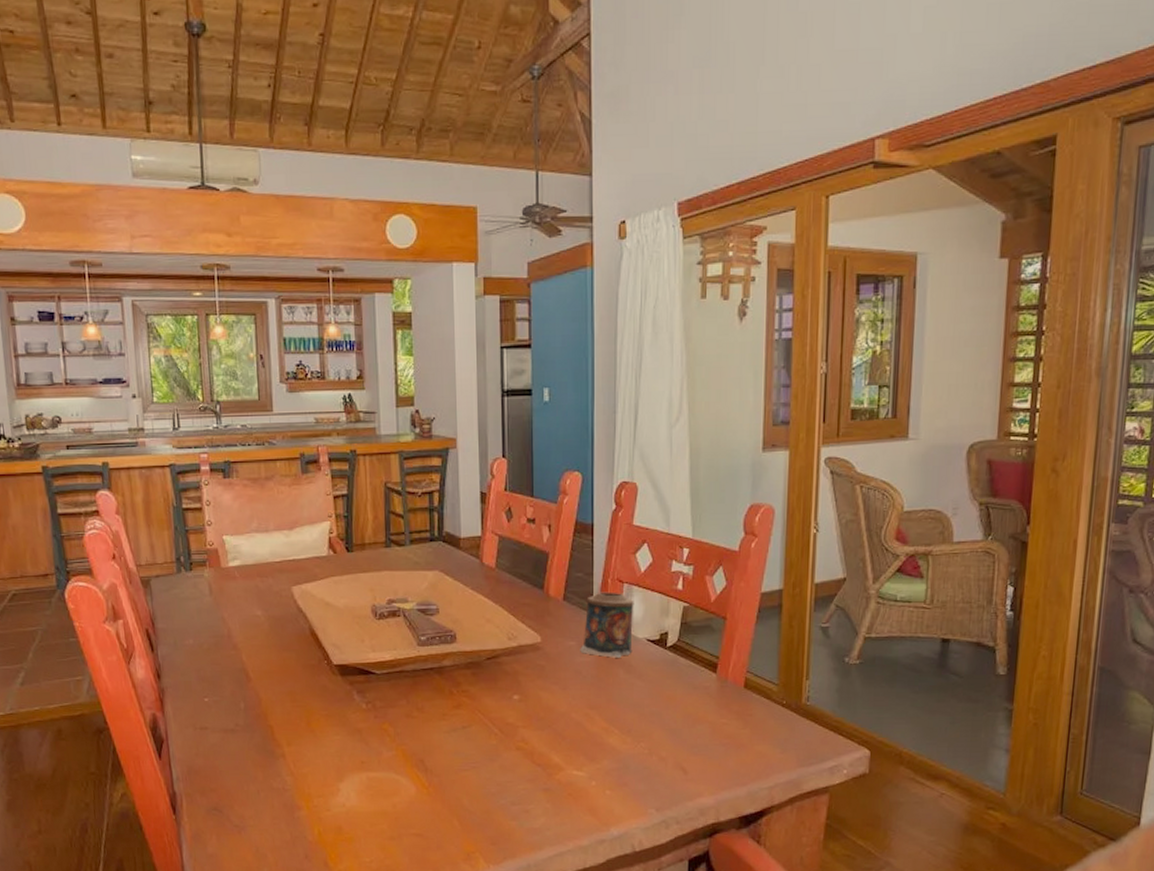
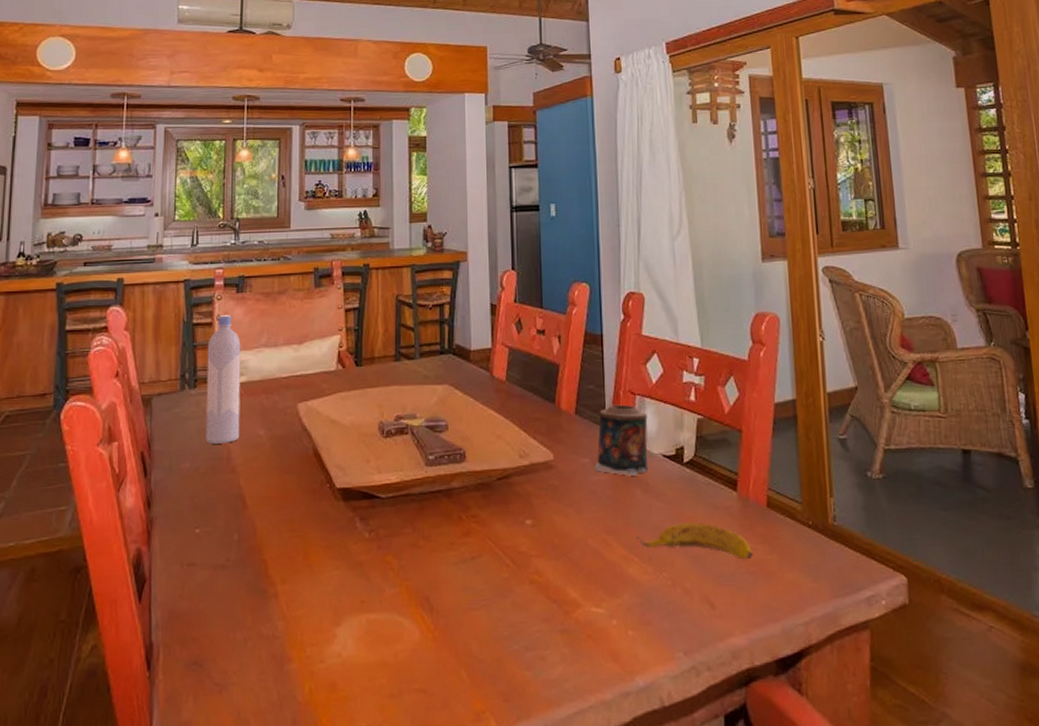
bottle: none [199,500,238,623] -> present [206,315,241,444]
banana: none [618,700,728,732] -> present [636,522,754,559]

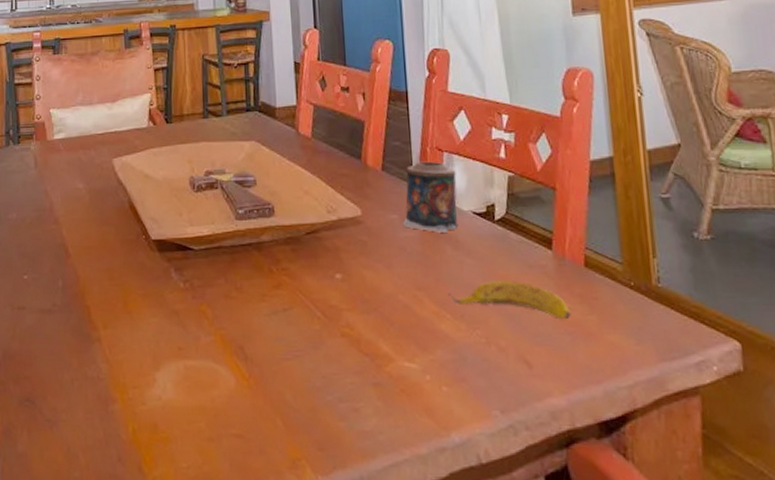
bottle: present [206,315,241,444] -> none [28,75,61,196]

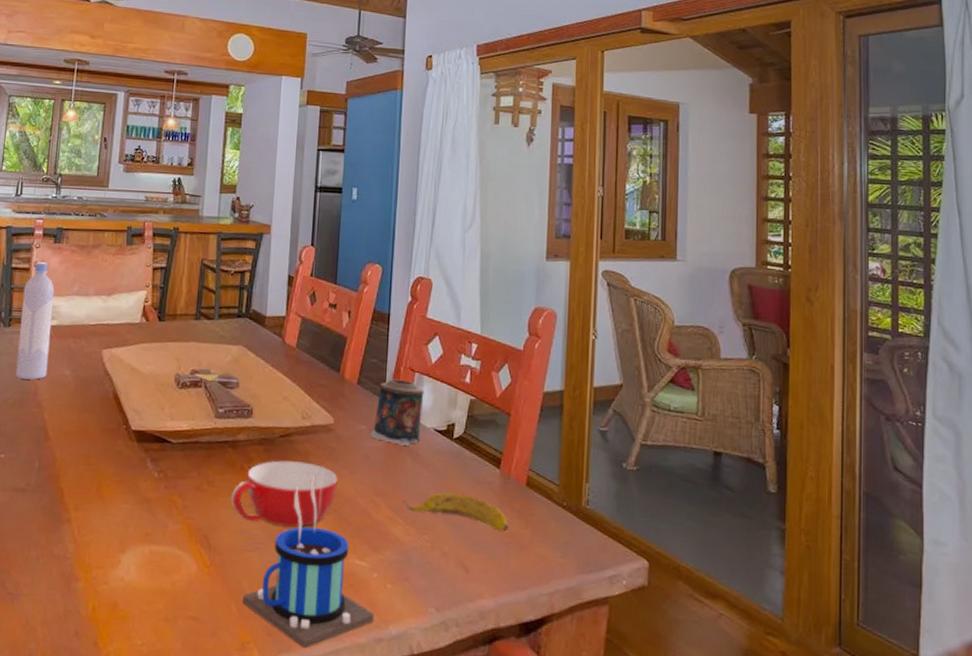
bottle: none [28,75,61,196] -> present [15,262,55,380]
bowl: none [262,258,374,330] -> present [231,459,338,527]
mug: none [287,265,433,463] -> present [242,469,374,649]

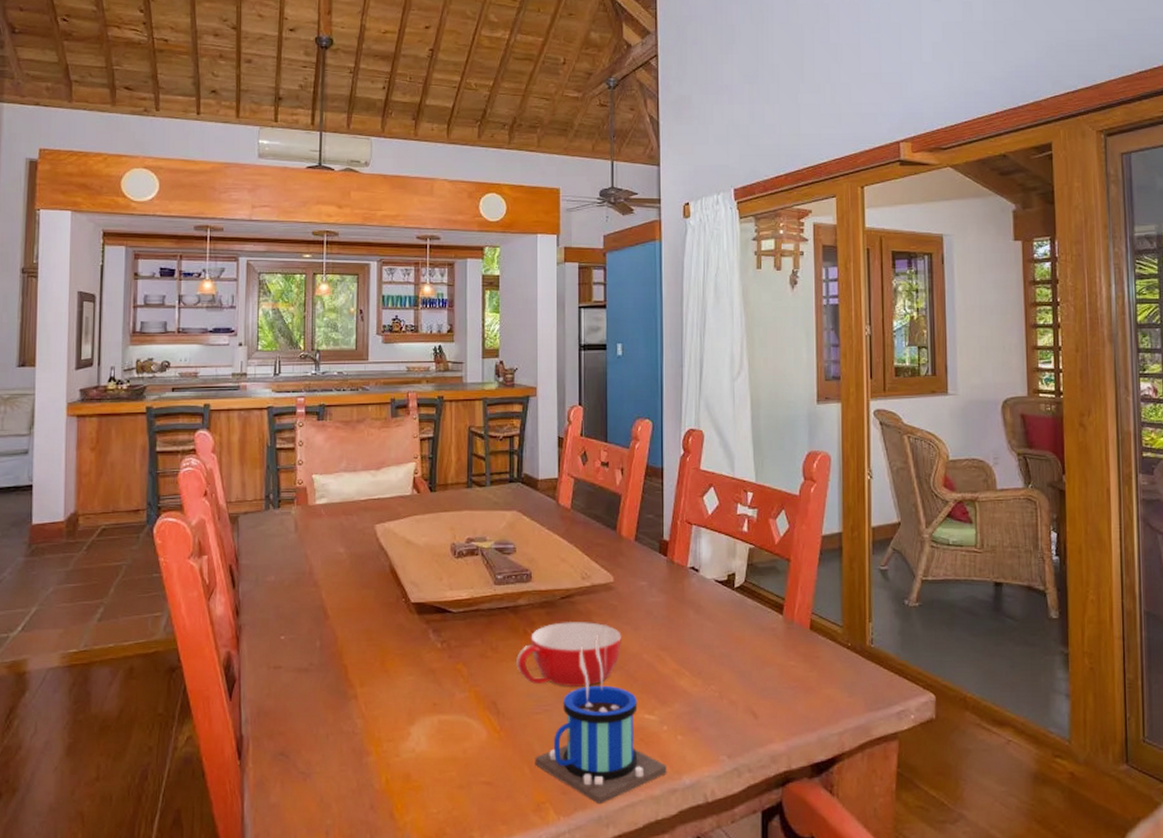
bottle: present [15,262,55,380] -> none [289,441,322,560]
candle: present [370,379,424,446] -> none [651,533,703,598]
banana: present [403,492,509,531] -> none [688,642,796,675]

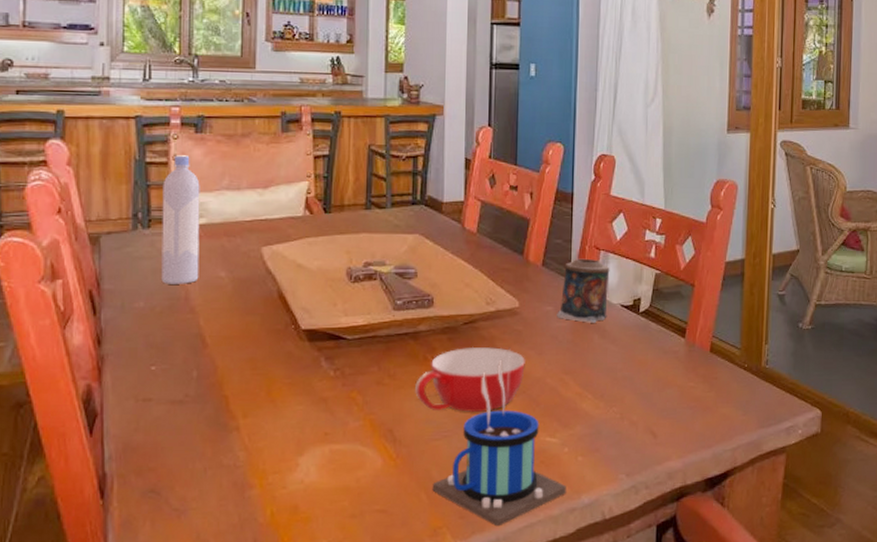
bottle: none [289,441,322,560] -> present [161,155,200,284]
candle: none [651,533,703,598] -> present [557,258,610,323]

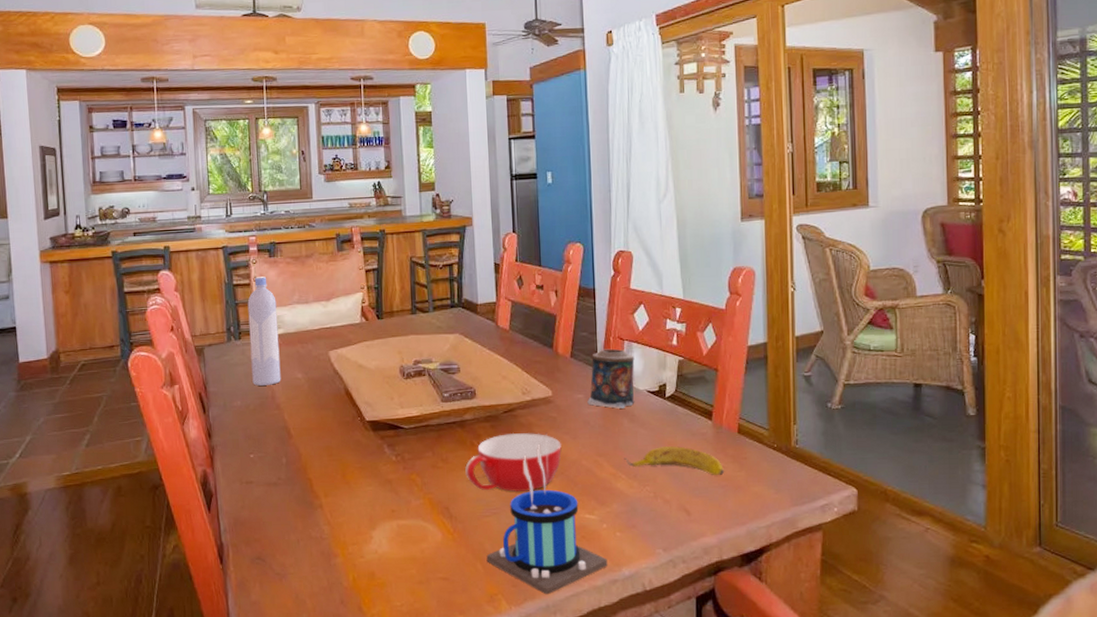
banana: none [591,364,695,396] -> present [624,446,725,475]

